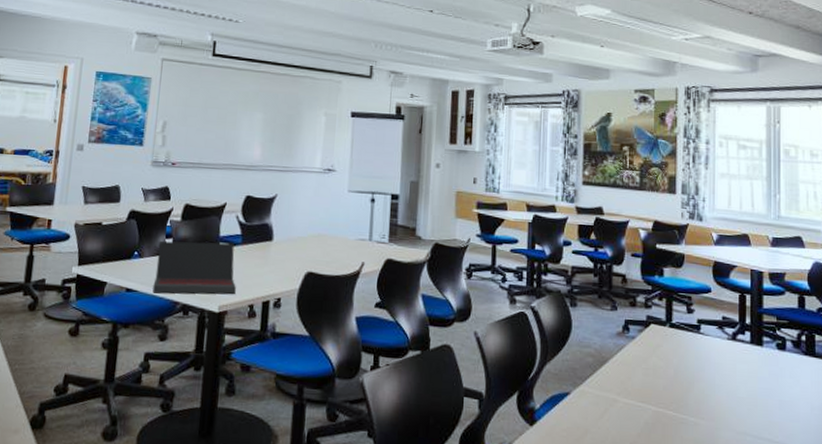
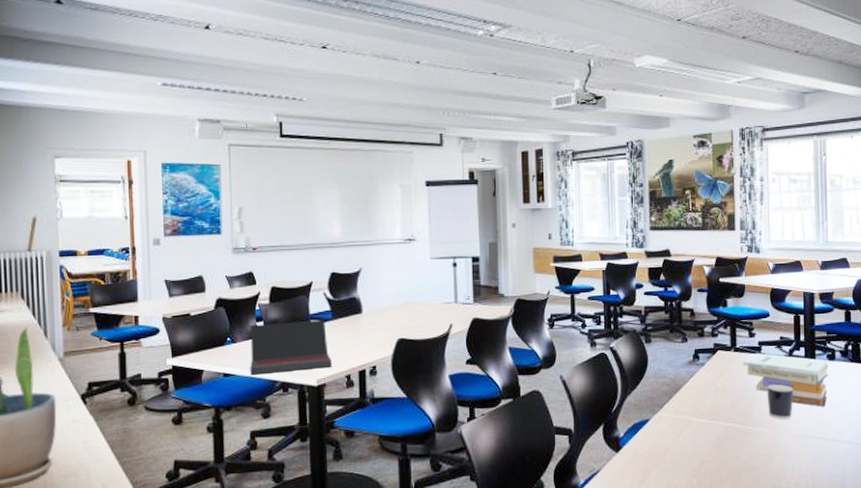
books: none [679,331,778,403] -> present [743,352,828,407]
mug: none [705,370,737,412] -> present [767,384,794,419]

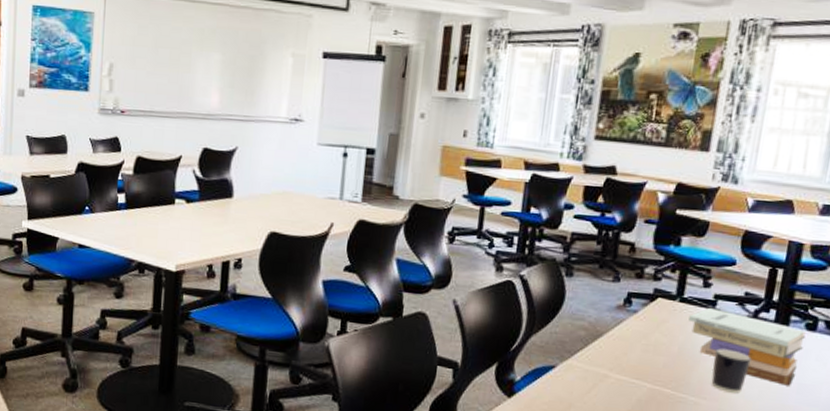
laptop: present [250,319,332,375] -> none [106,195,194,253]

